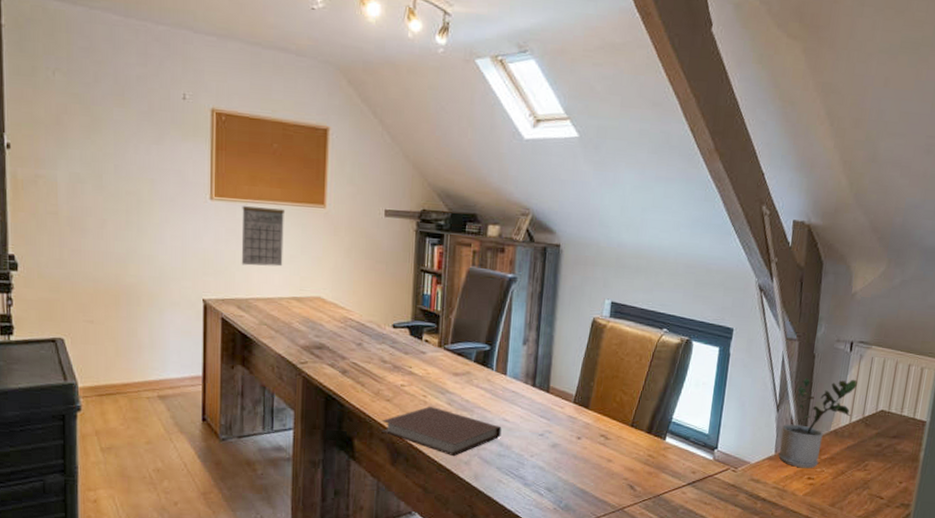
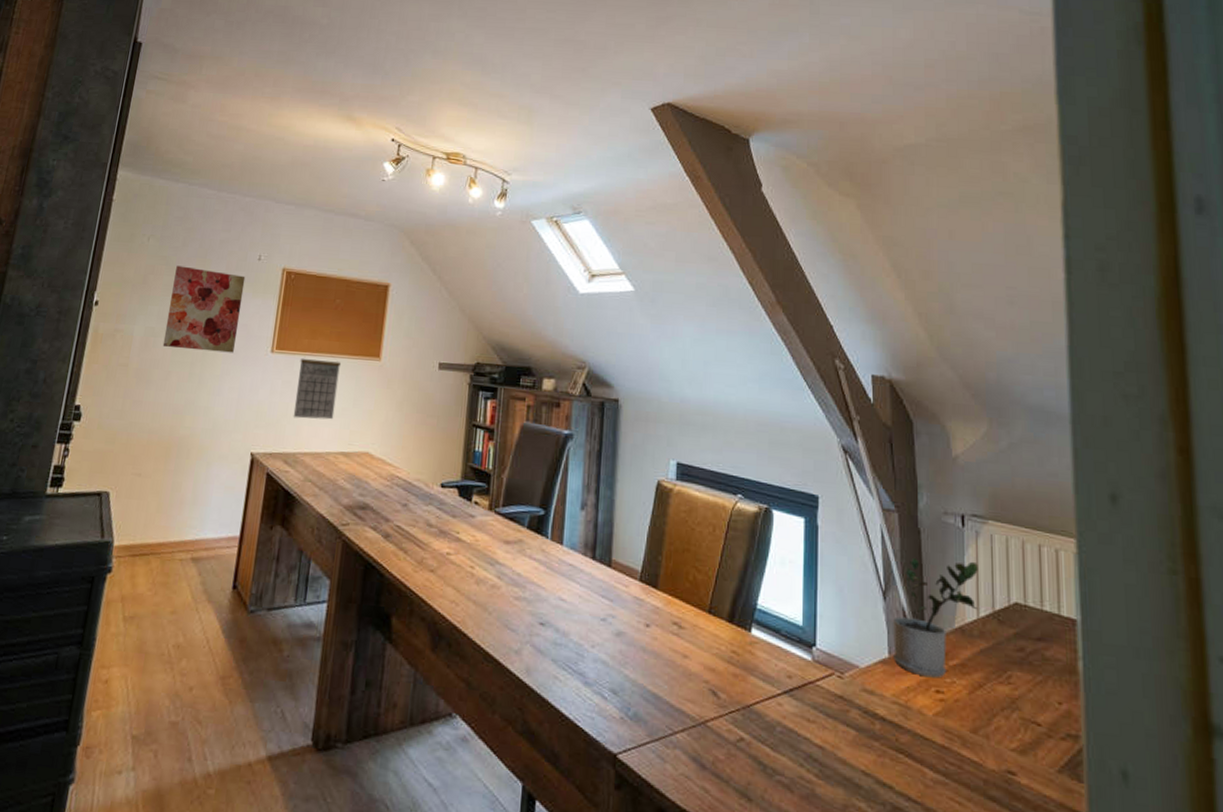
wall art: none [91,104,172,200] -> present [162,265,246,353]
notebook: present [381,406,502,457] -> none [423,579,558,644]

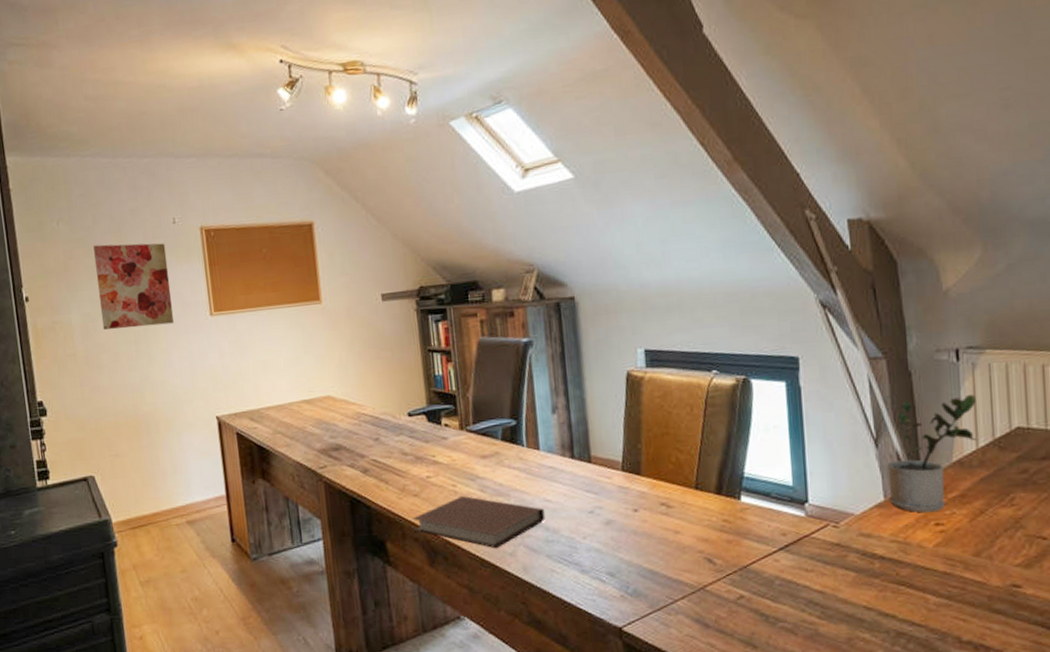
calendar: present [293,356,342,420] -> none [241,311,288,376]
notebook: none [423,579,558,644] -> present [412,495,546,549]

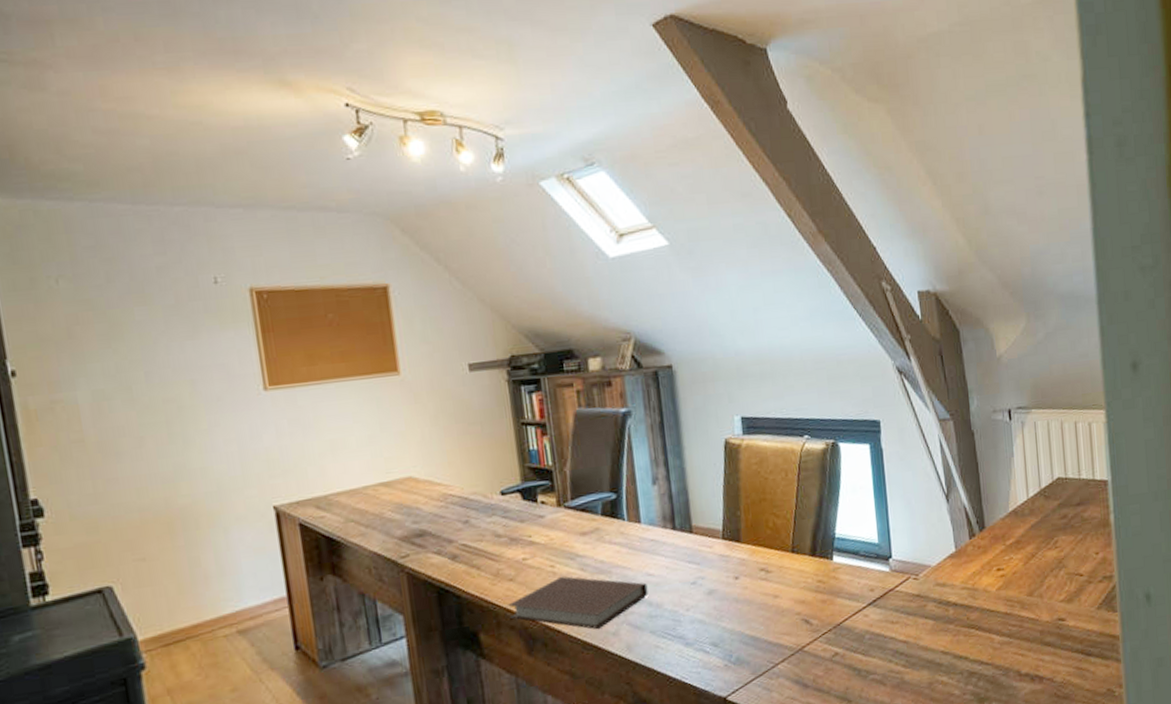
wall art: present [93,243,174,330] -> none [107,306,217,409]
potted plant: present [887,394,976,513] -> none [957,449,1027,560]

